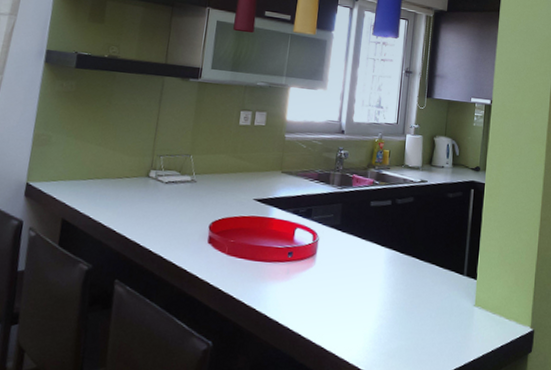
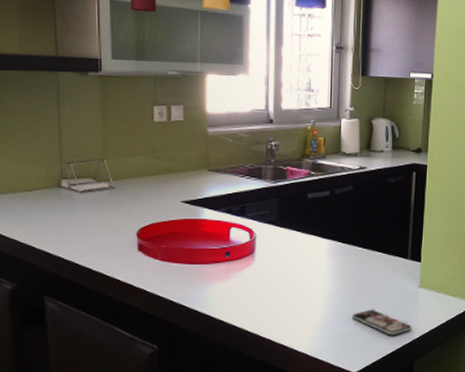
smartphone: none [405,324,466,356] -> present [351,309,412,336]

